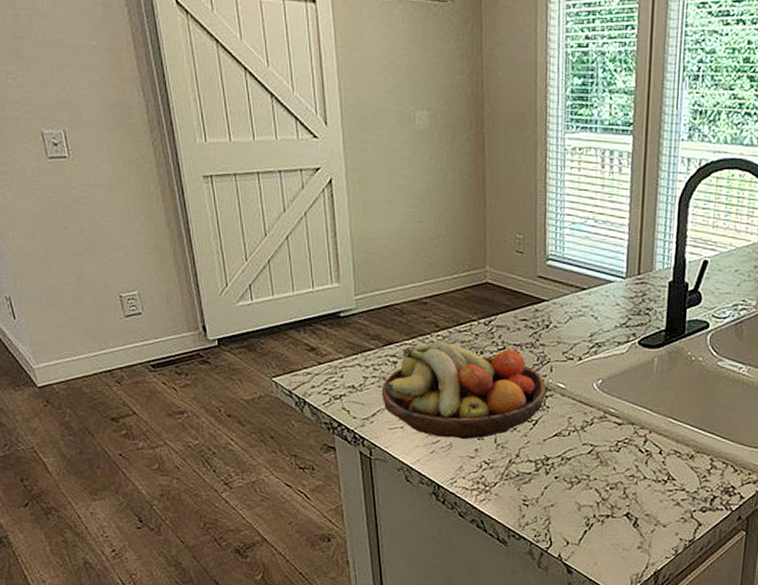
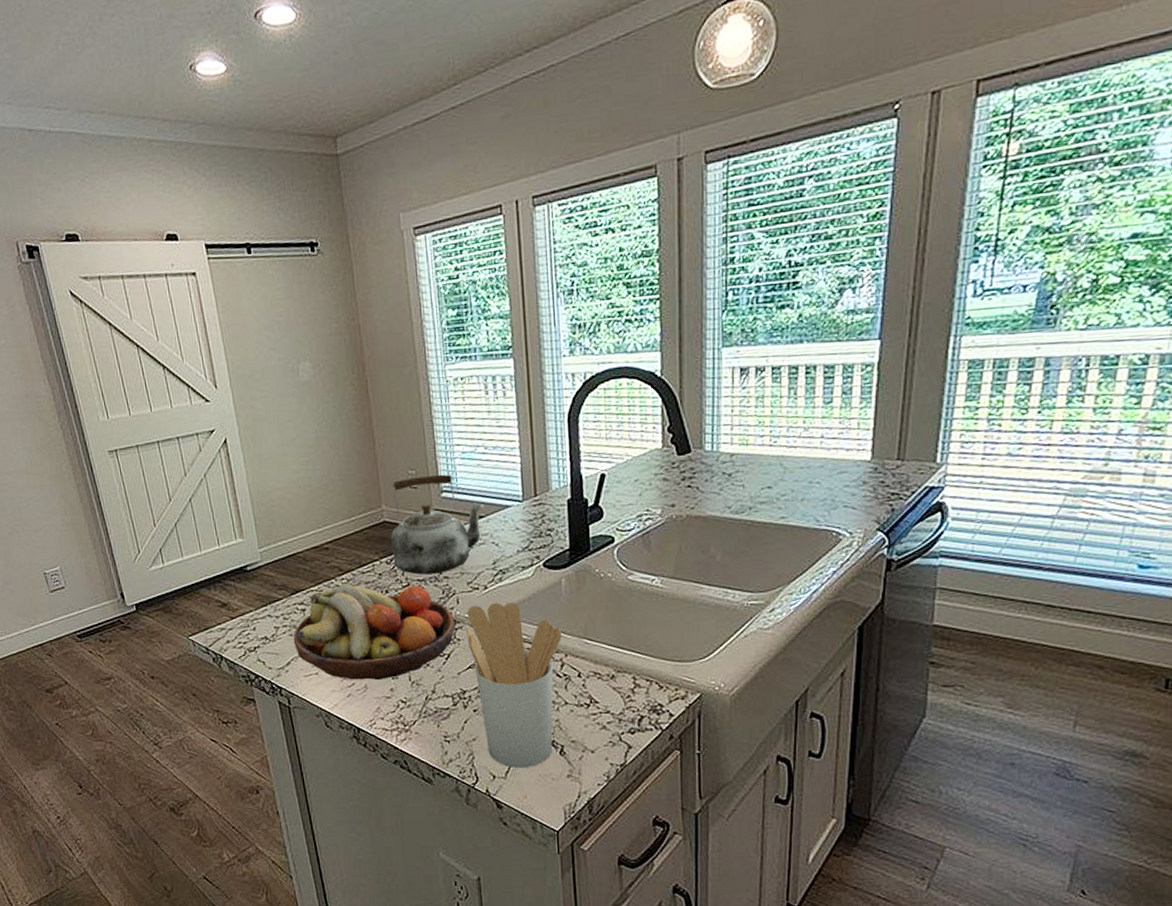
kettle: none [491,241,588,340] -> present [391,473,485,575]
utensil holder: none [556,374,648,537] -> present [466,602,562,769]

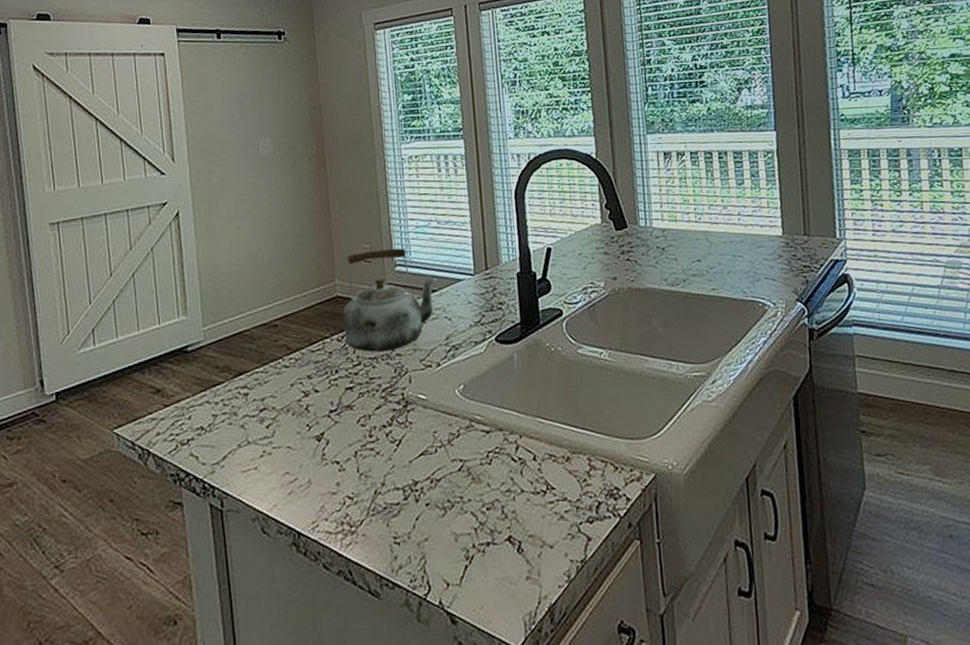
fruit bowl: present [293,584,455,680] -> none [232,364,407,475]
utensil holder: present [466,602,562,769] -> none [418,380,516,573]

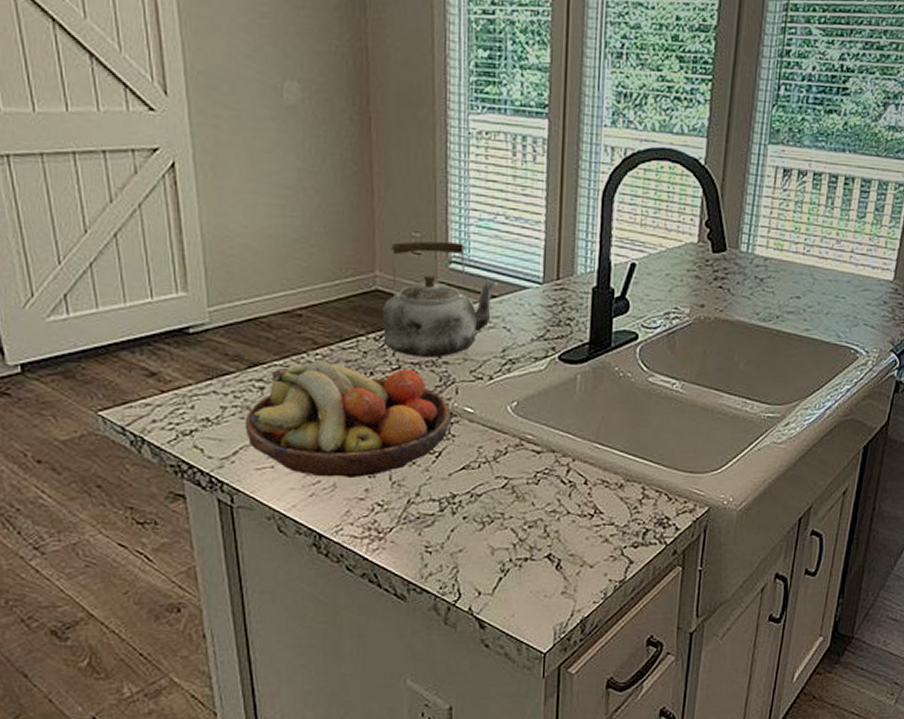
fruit bowl: none [232,364,407,475] -> present [244,360,451,477]

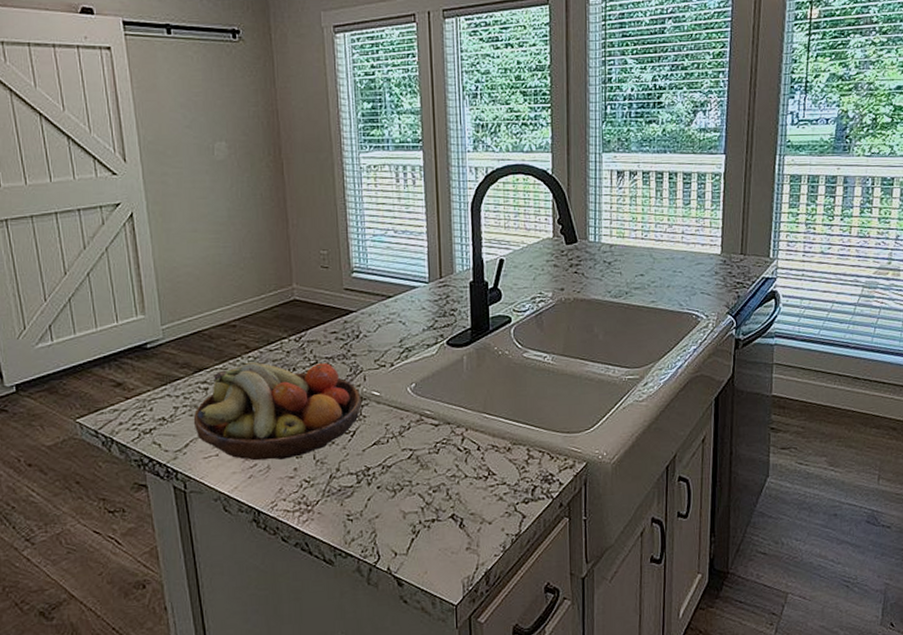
kettle: present [383,240,499,358] -> none [301,255,393,353]

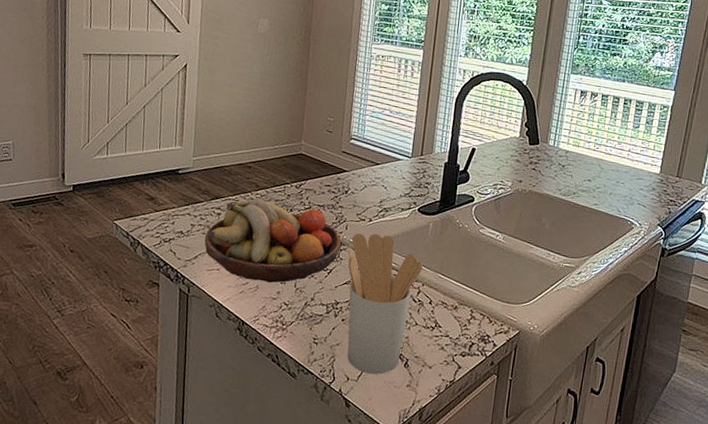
utensil holder: none [372,379,463,544] -> present [347,233,423,375]

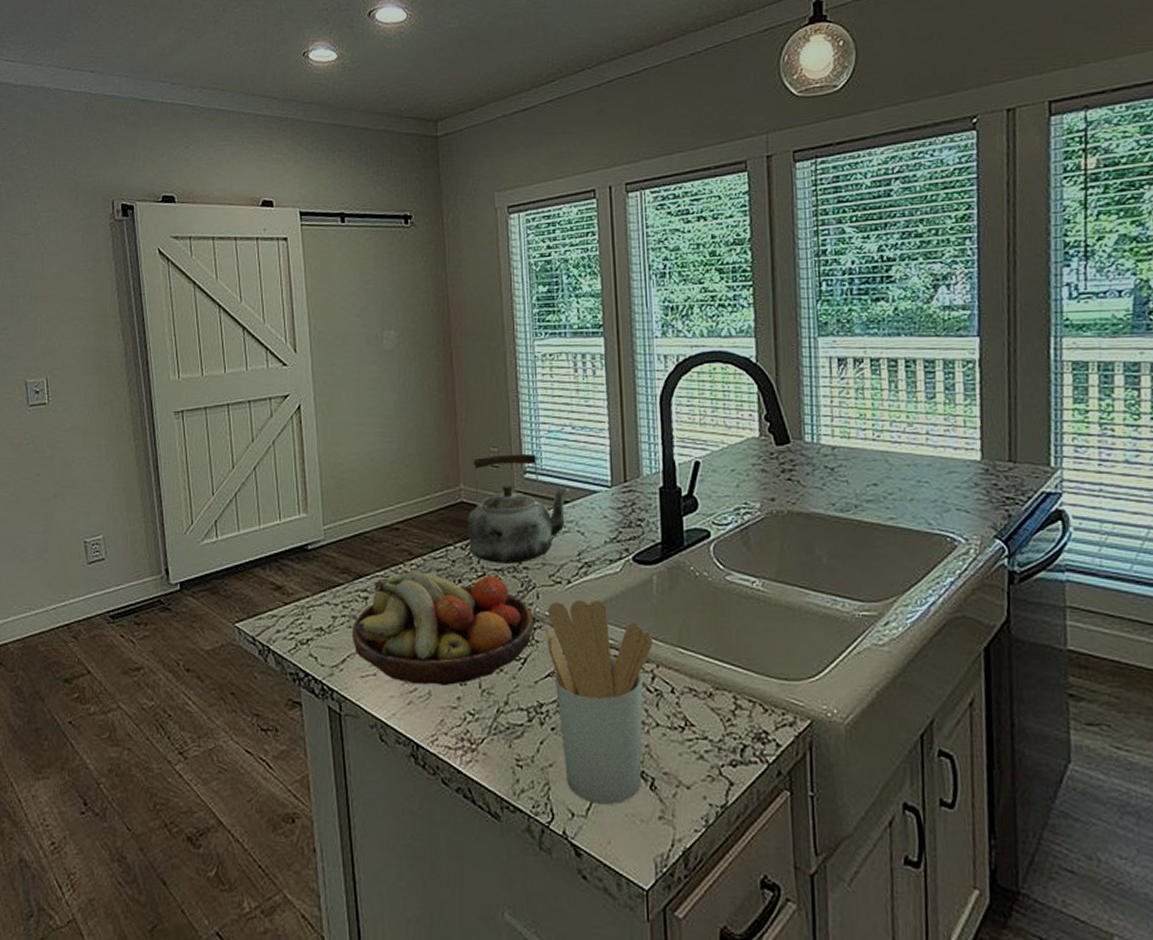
kettle: none [301,121,382,203] -> present [468,453,570,563]

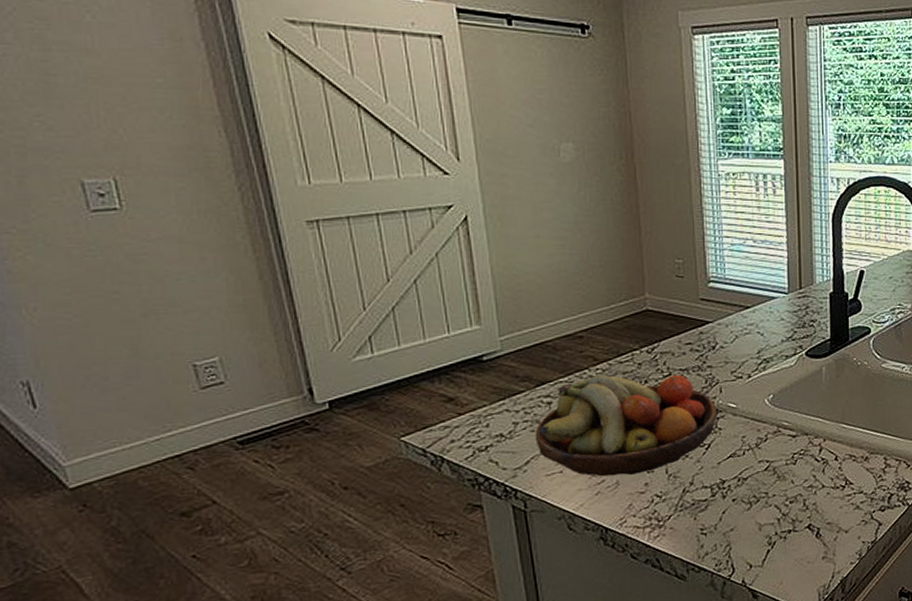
kettle: present [468,453,570,563] -> none [653,264,751,364]
utensil holder: present [546,599,653,806] -> none [728,390,821,555]

